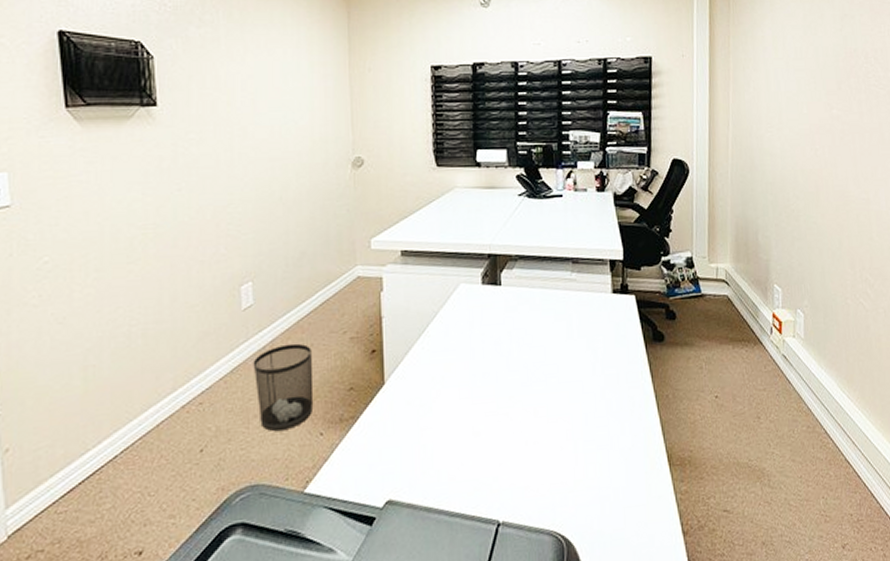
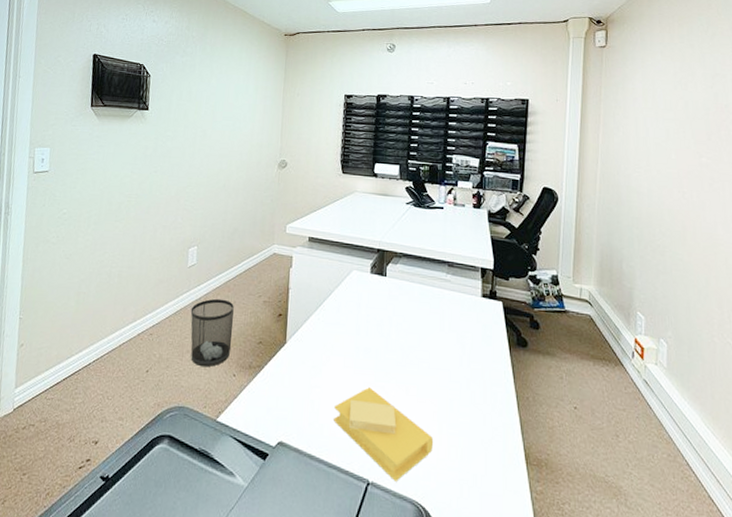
sticky notes: none [451,417,570,515] -> present [334,387,434,481]

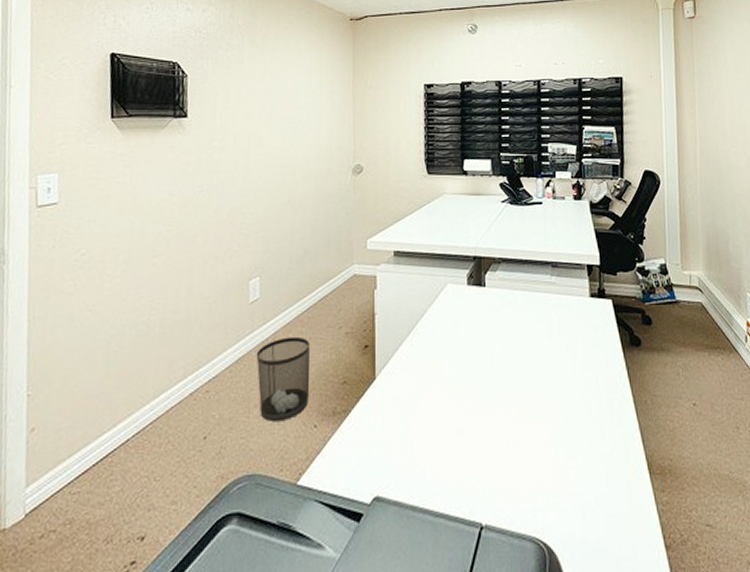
sticky notes: present [334,387,434,481] -> none [437,416,551,520]

